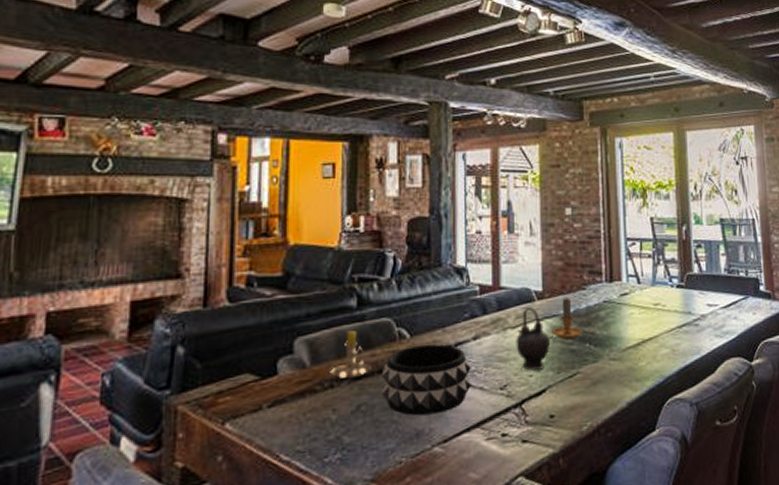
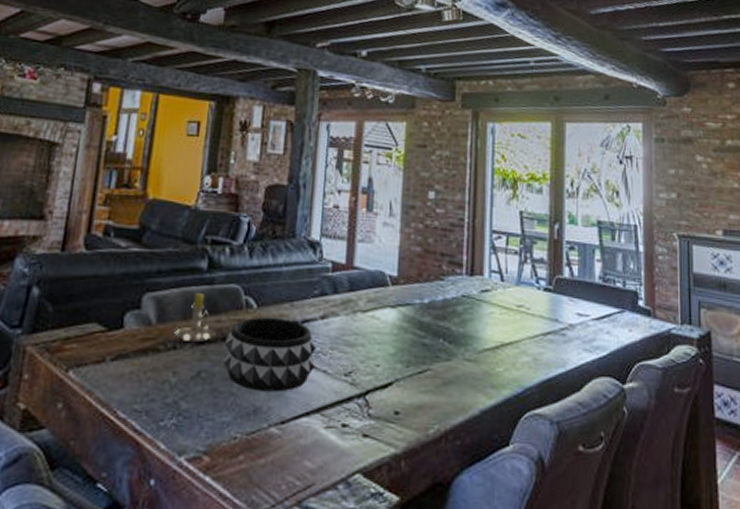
teapot: present [516,306,550,371] -> none [364,291,401,360]
candle: present [552,297,584,340] -> none [404,286,438,333]

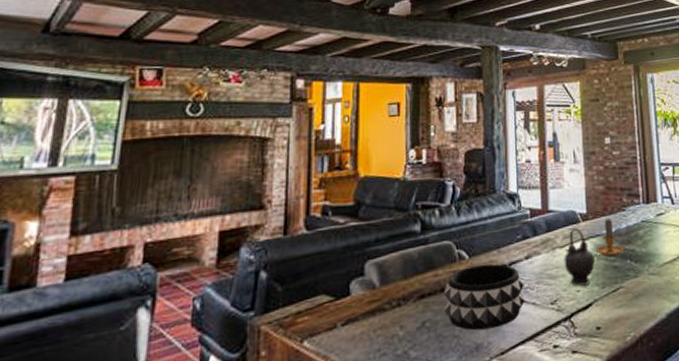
candlestick: present [174,292,216,343] -> none [397,252,435,299]
teapot: none [364,291,401,360] -> present [564,227,595,286]
candle: none [404,286,438,333] -> present [596,218,625,258]

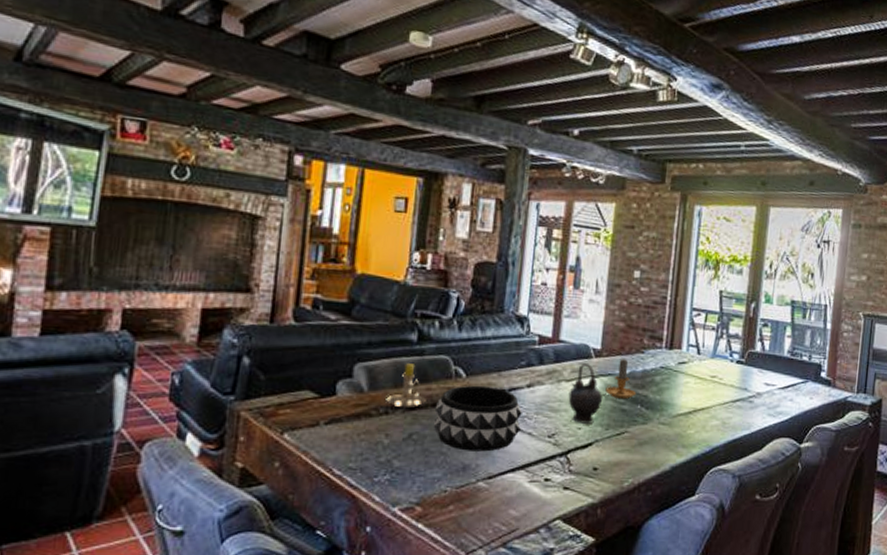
candlestick: none [397,252,435,299] -> present [386,362,426,409]

